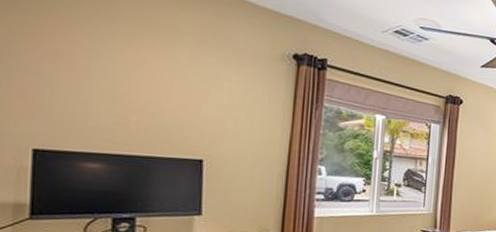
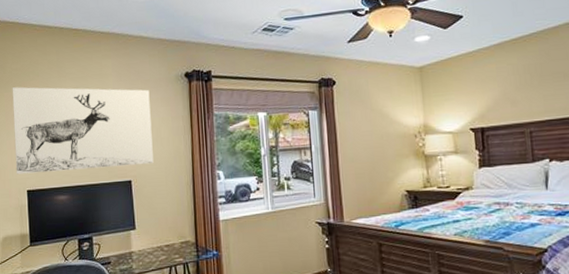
wall art: none [15,11,243,146] -> present [12,87,154,175]

